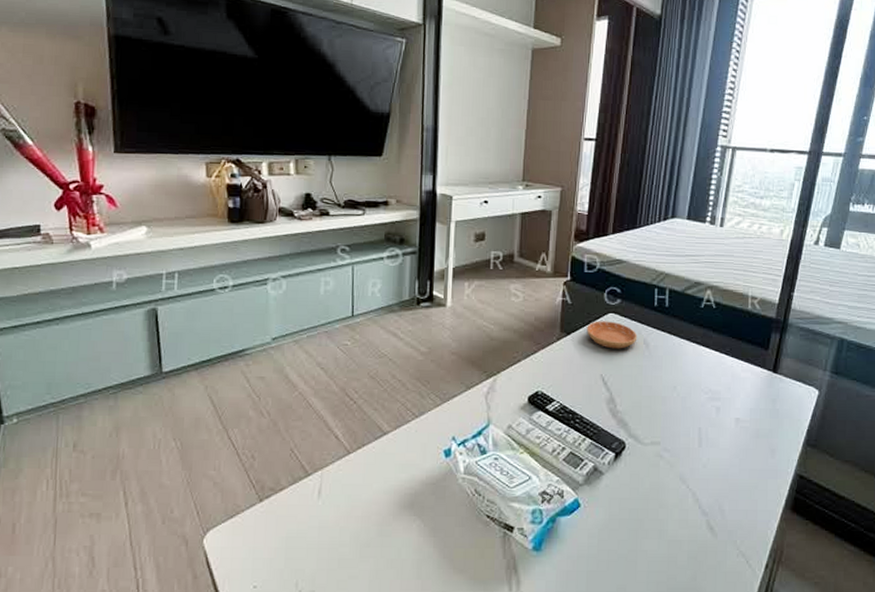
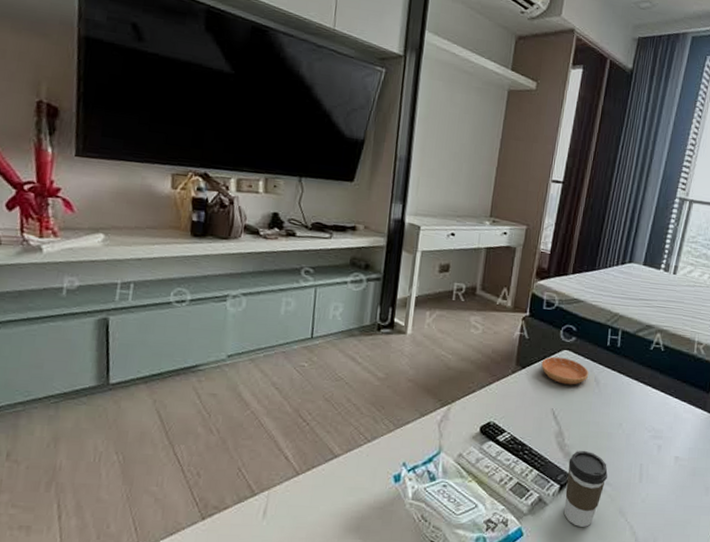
coffee cup: none [621,416,664,495] -> present [563,450,608,527]

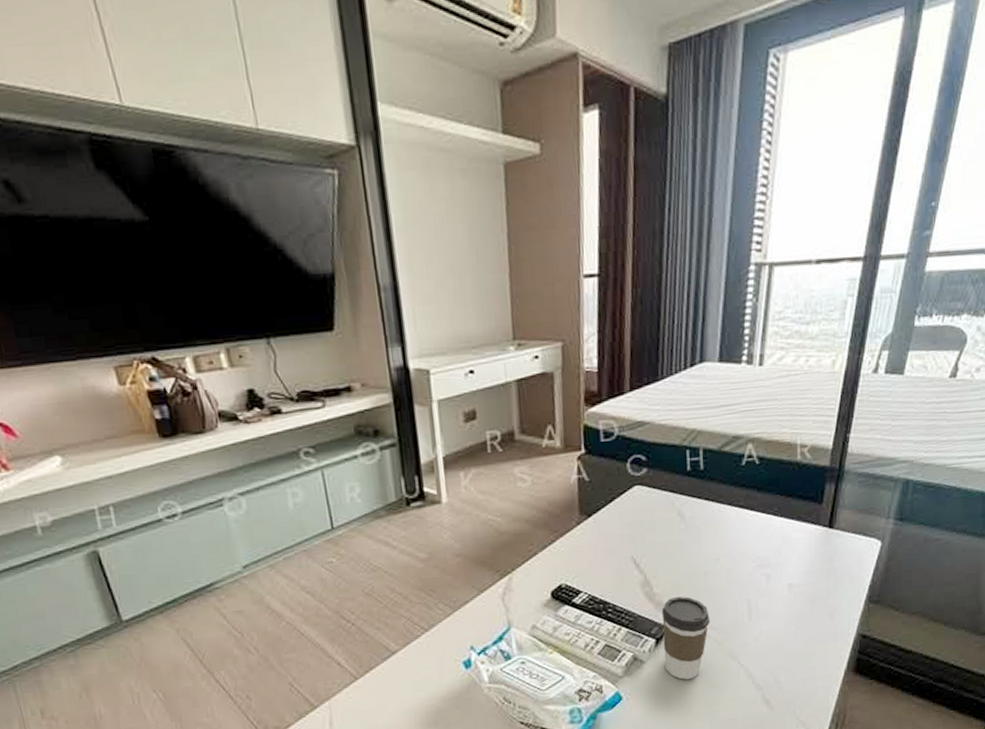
saucer: present [541,356,589,385] -> none [610,495,670,527]

